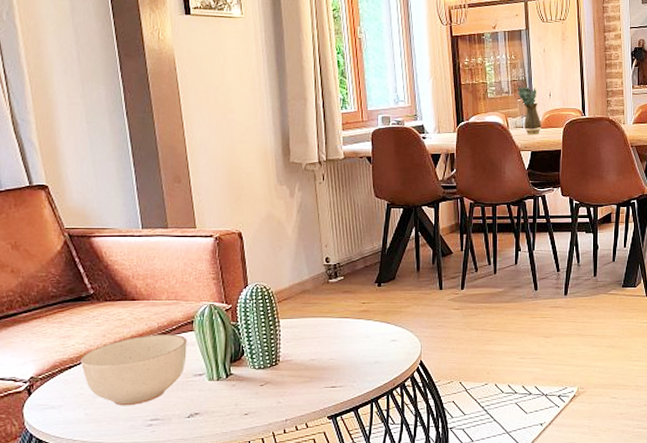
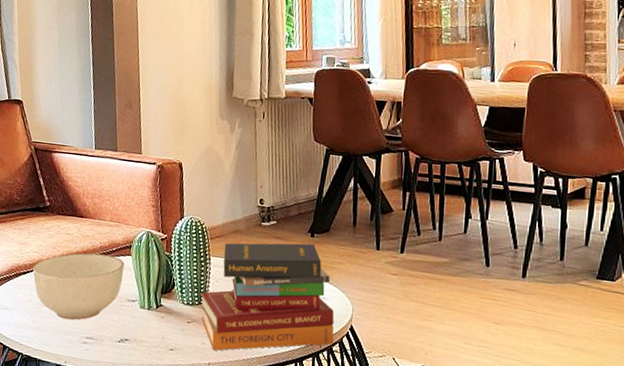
books: none [272,293,406,406] -> present [201,243,335,351]
vase: present [517,85,541,135] -> none [476,31,503,89]

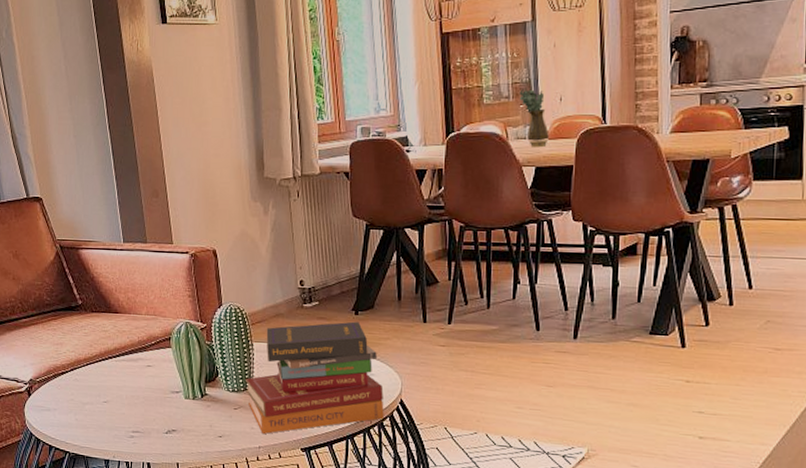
bowl: present [32,253,125,320] -> none [71,348,165,416]
vase: none [476,31,503,89] -> present [519,88,549,148]

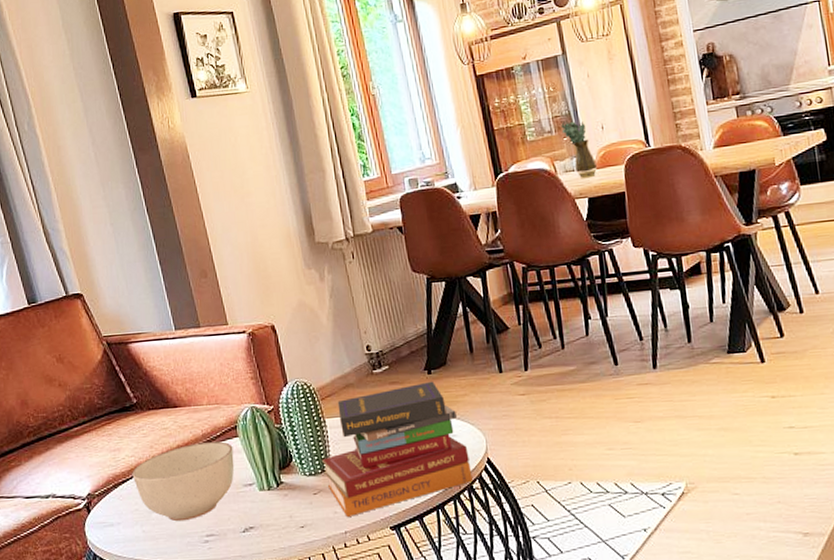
bowl: none [71,348,165,416] -> present [132,441,235,522]

